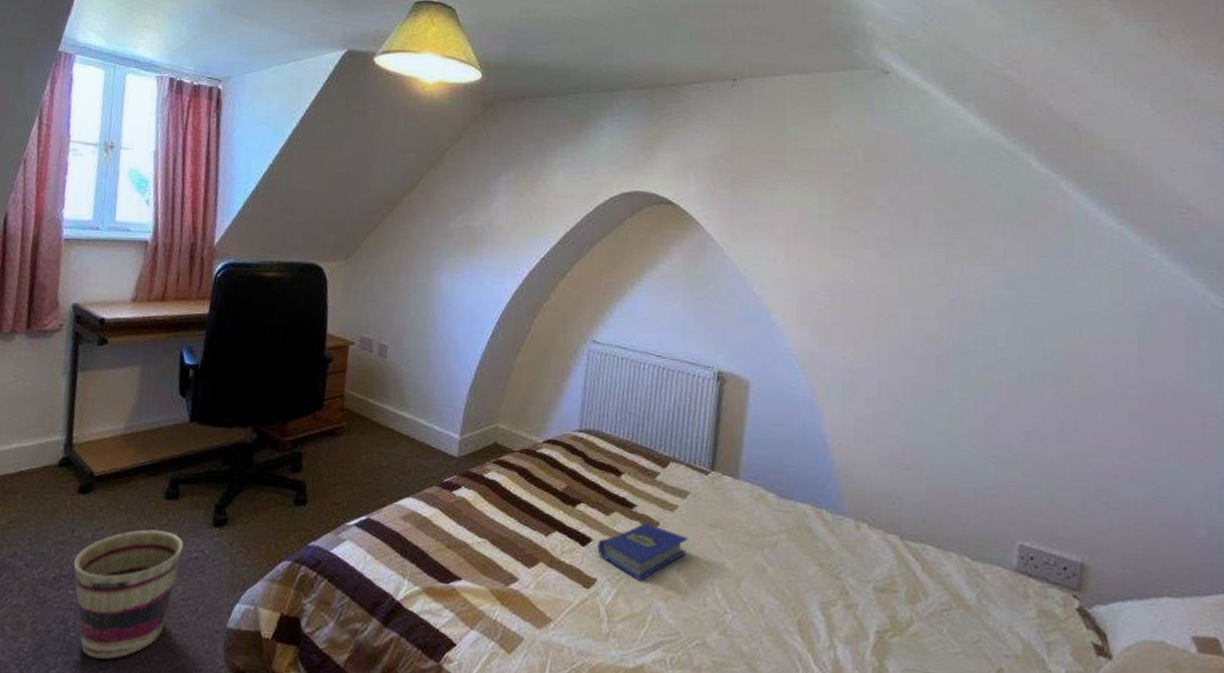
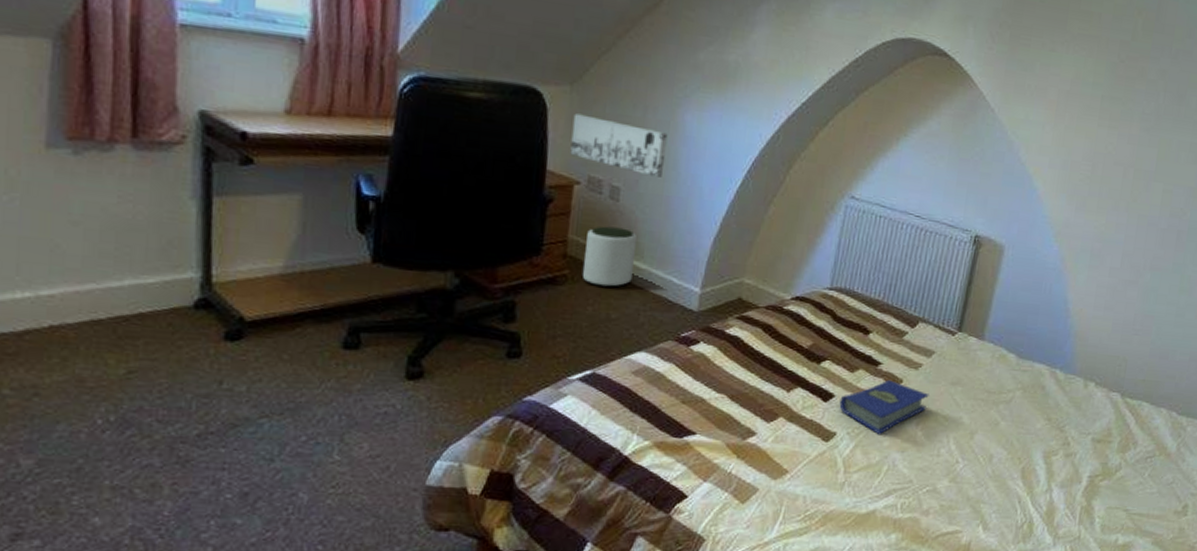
basket: present [73,529,184,659] -> none [223,382,369,521]
wall art: none [345,283,426,334] -> present [570,113,668,178]
plant pot: none [356,380,403,437] -> present [582,226,638,287]

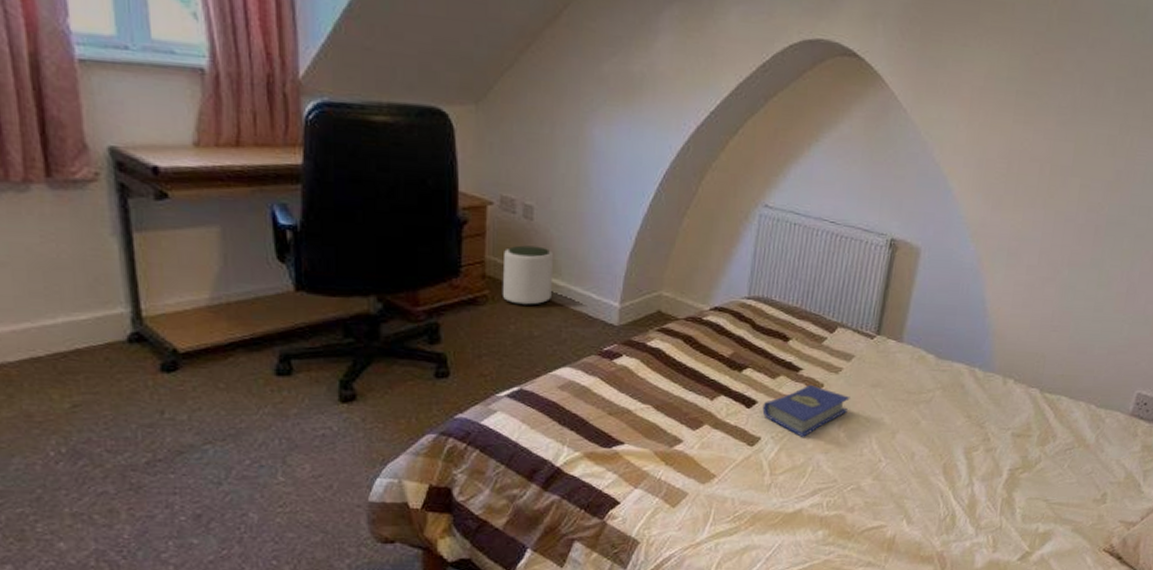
wall art: present [570,113,668,178] -> none [480,133,577,194]

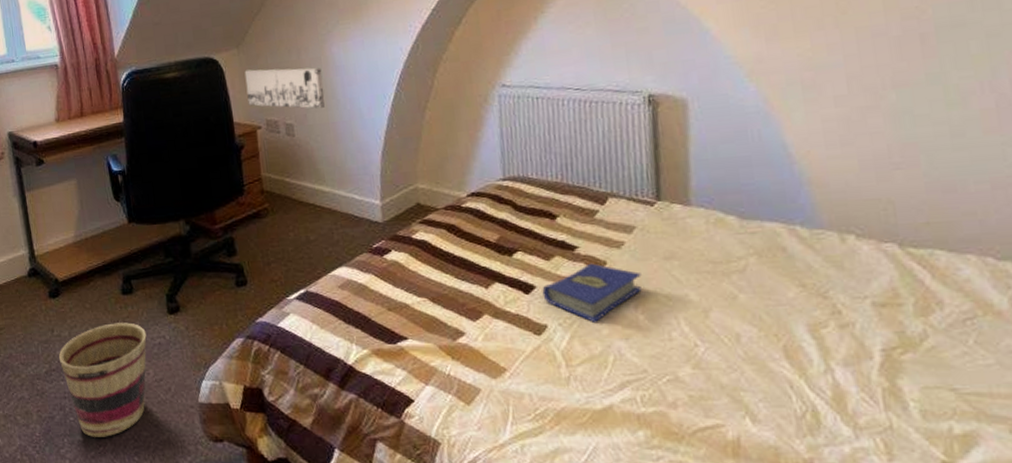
basket: none [169,408,306,539] -> present [58,322,147,437]
wall art: none [480,133,577,194] -> present [244,67,325,109]
plant pot: present [502,245,554,305] -> none [275,158,320,213]

